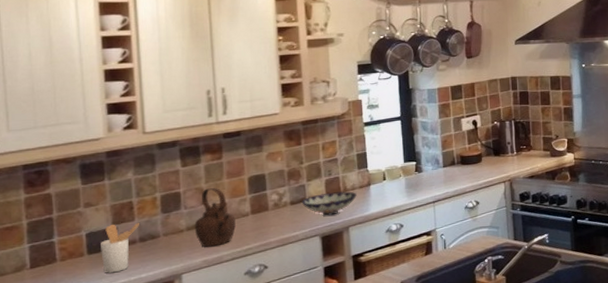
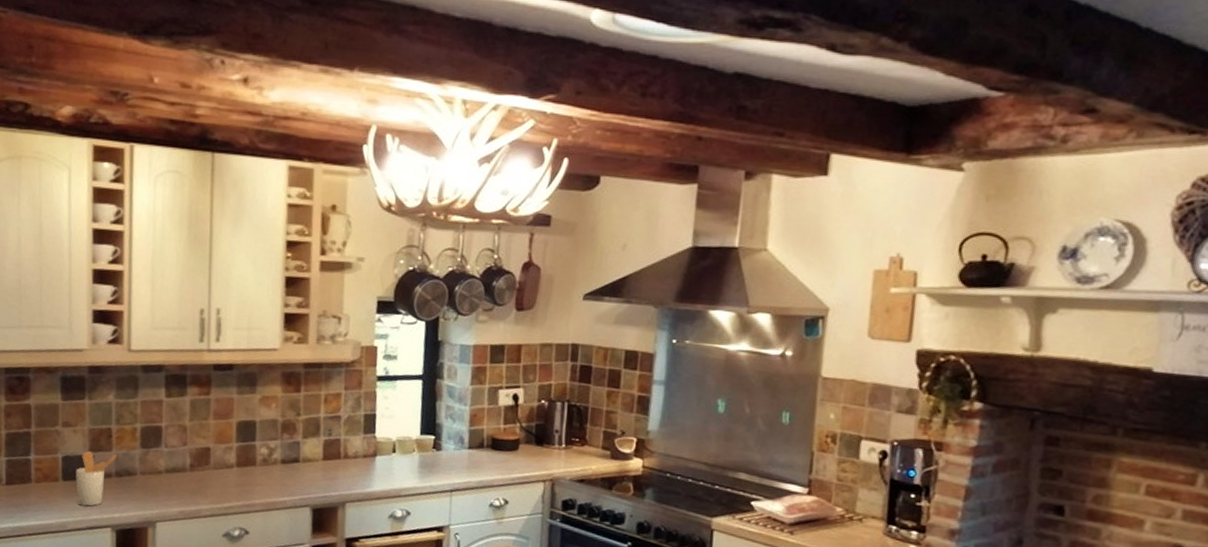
teapot: present [194,187,236,247] -> none [173,427,219,497]
bowl: present [301,191,357,216] -> none [293,456,359,485]

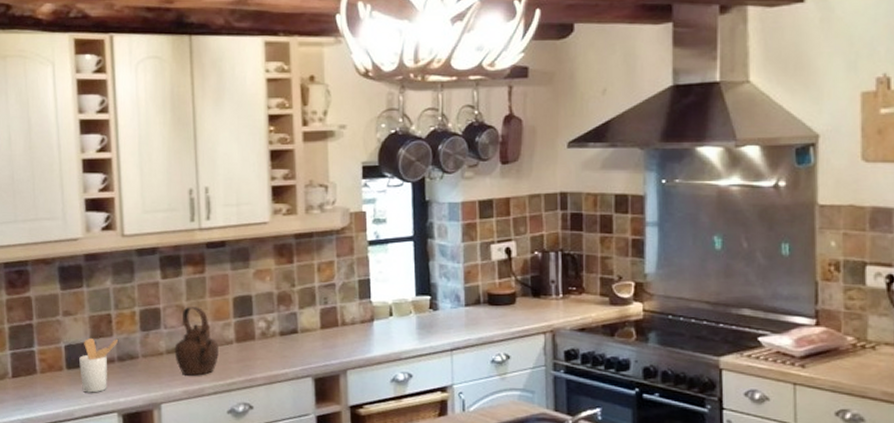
teapot: none [173,427,219,497] -> present [174,306,219,376]

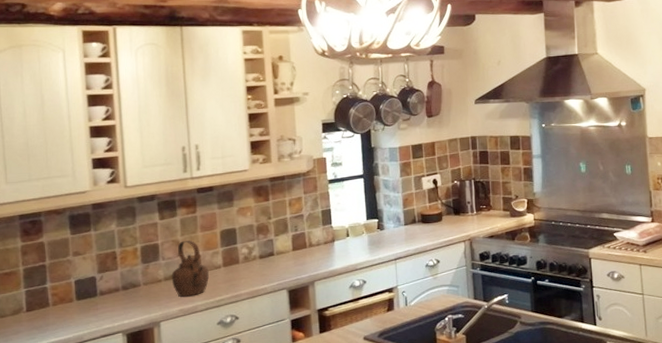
utensil holder: present [79,337,118,393] -> none [88,271,122,319]

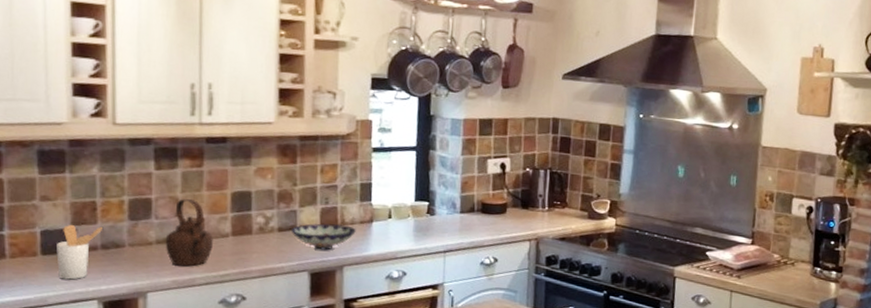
utensil holder: none [88,271,122,319] -> present [56,224,102,280]
bowl: none [269,246,322,270] -> present [291,223,356,250]

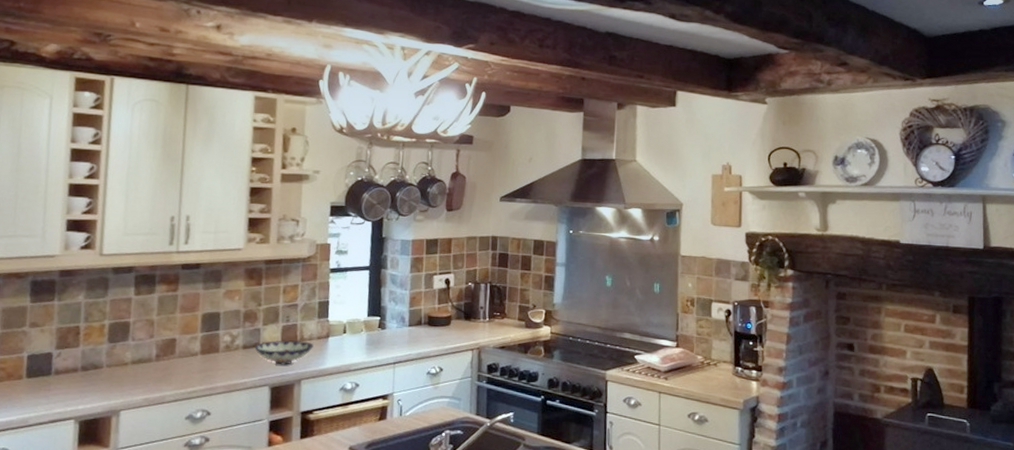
utensil holder: present [56,224,102,280] -> none [40,348,84,401]
teapot: present [165,198,213,267] -> none [139,320,184,385]

